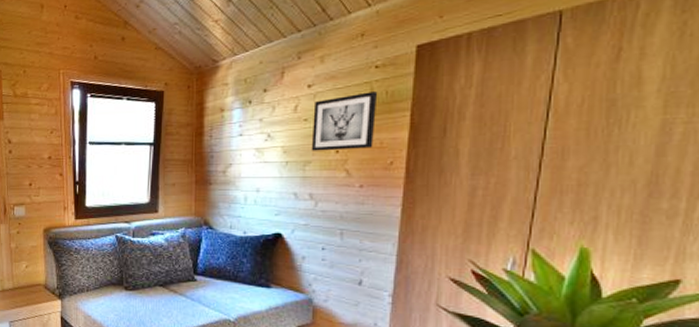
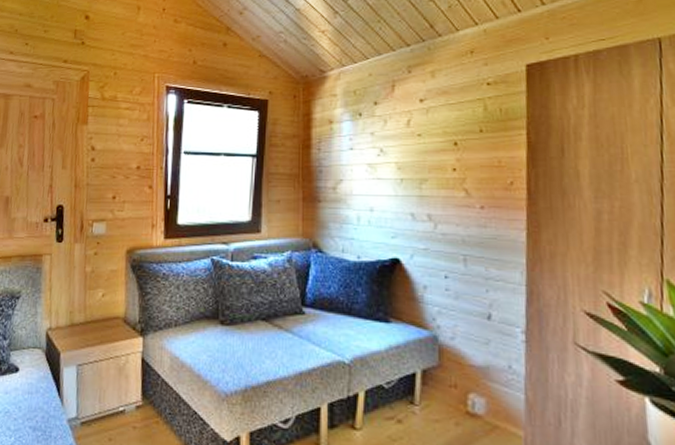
wall art: present [311,91,378,151] -> none [426,108,492,168]

